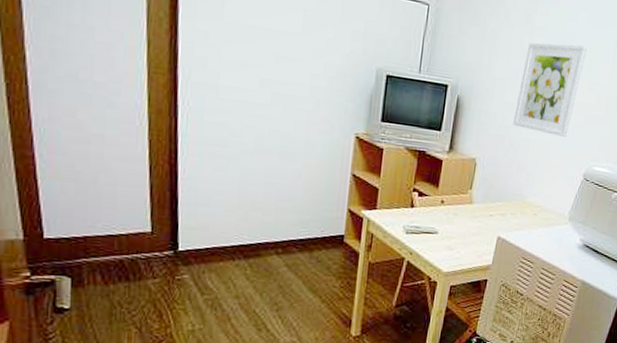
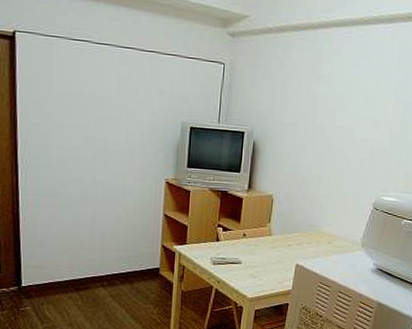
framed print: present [513,42,587,137] -> none [305,87,369,171]

